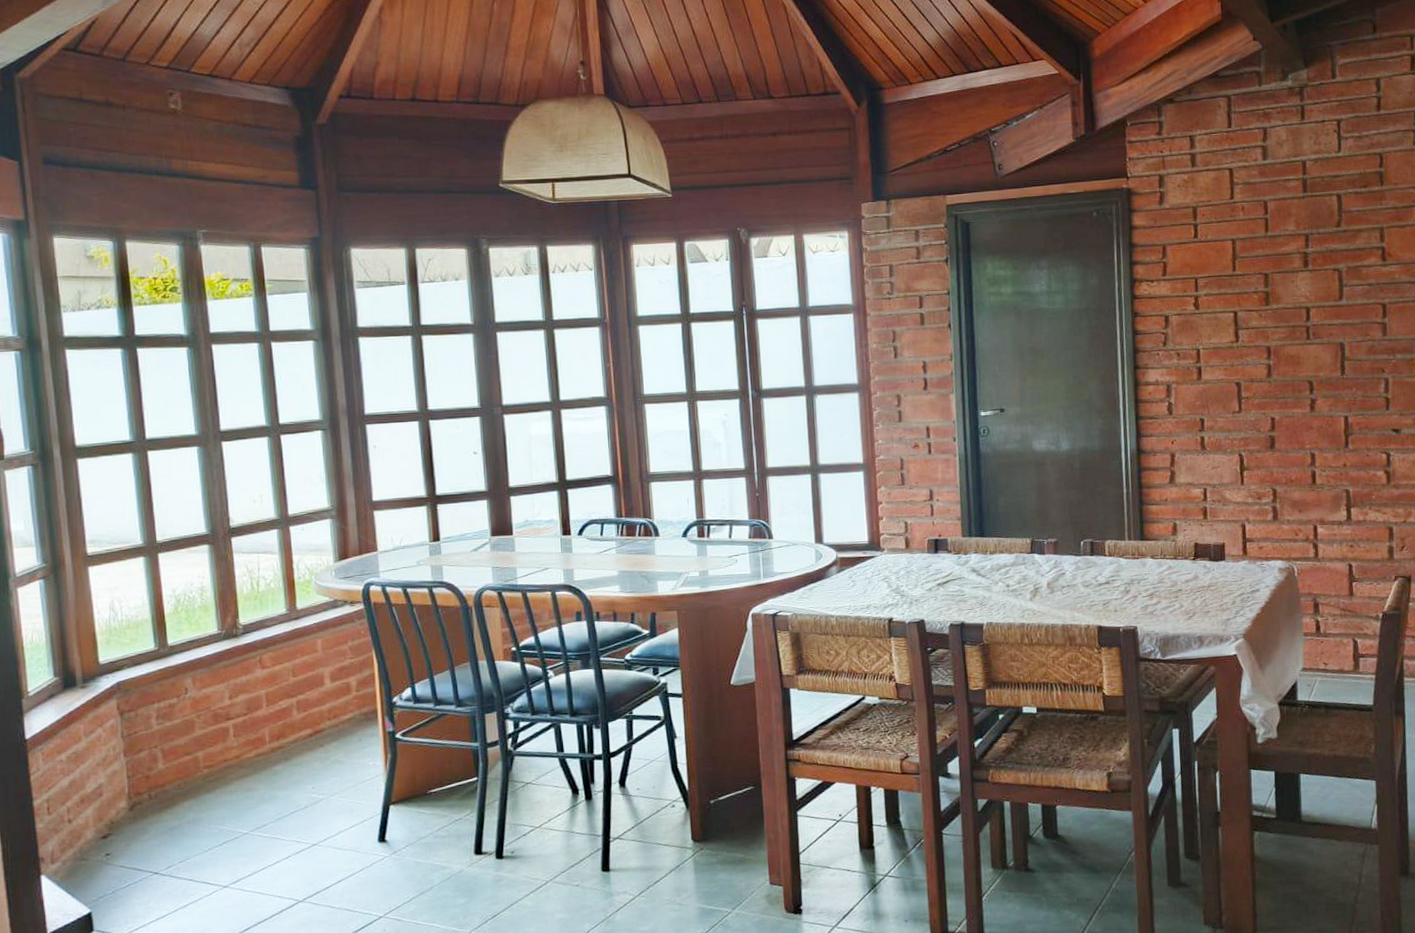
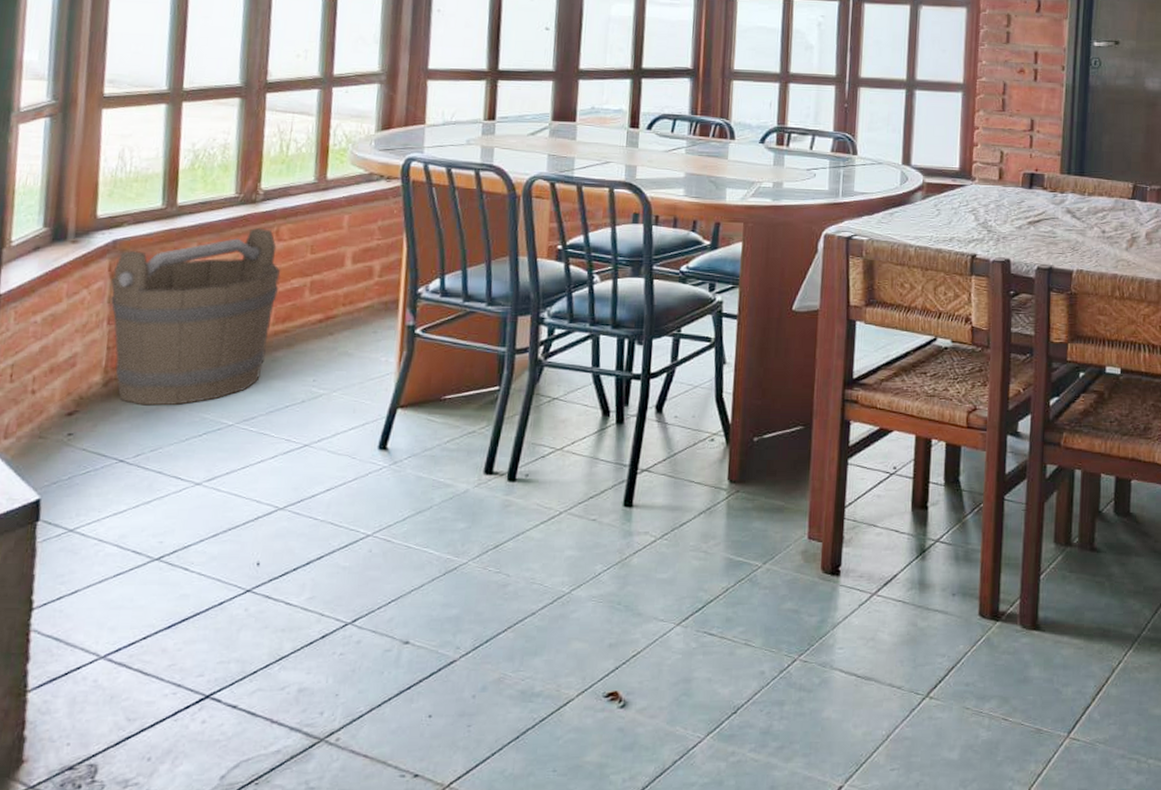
bucket: none [122,658,270,824] -> present [111,227,281,406]

